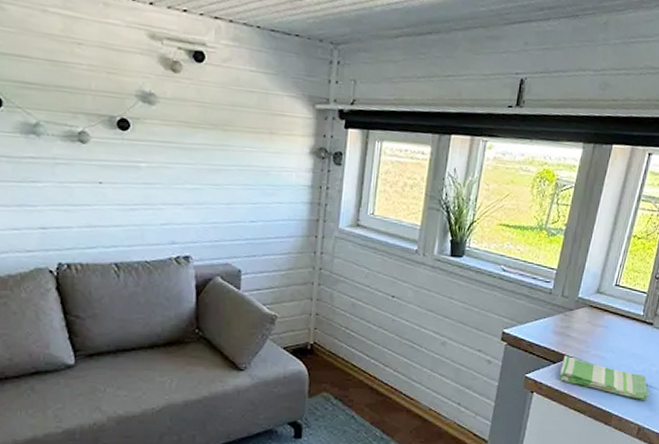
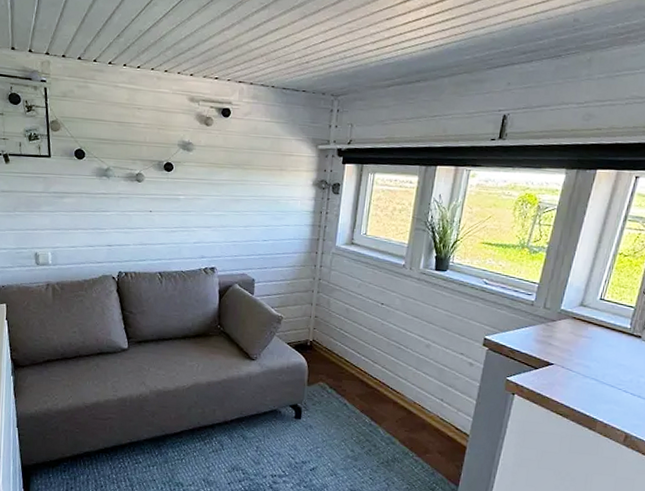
dish towel: present [559,355,650,400] -> none [540,362,638,409]

